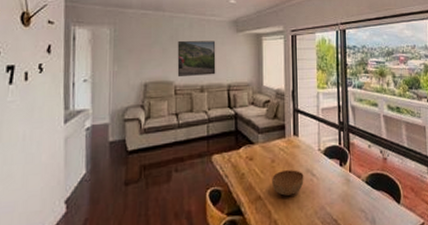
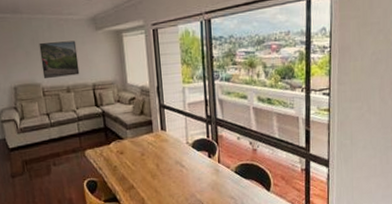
bowl: present [272,170,304,196] -> none [143,162,174,185]

